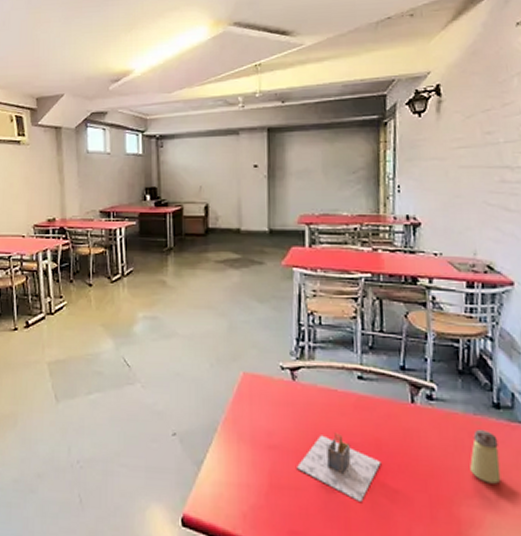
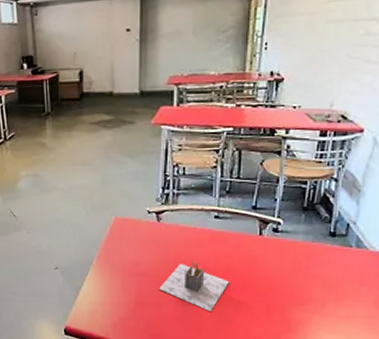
saltshaker: present [470,430,501,484] -> none [304,254,330,294]

